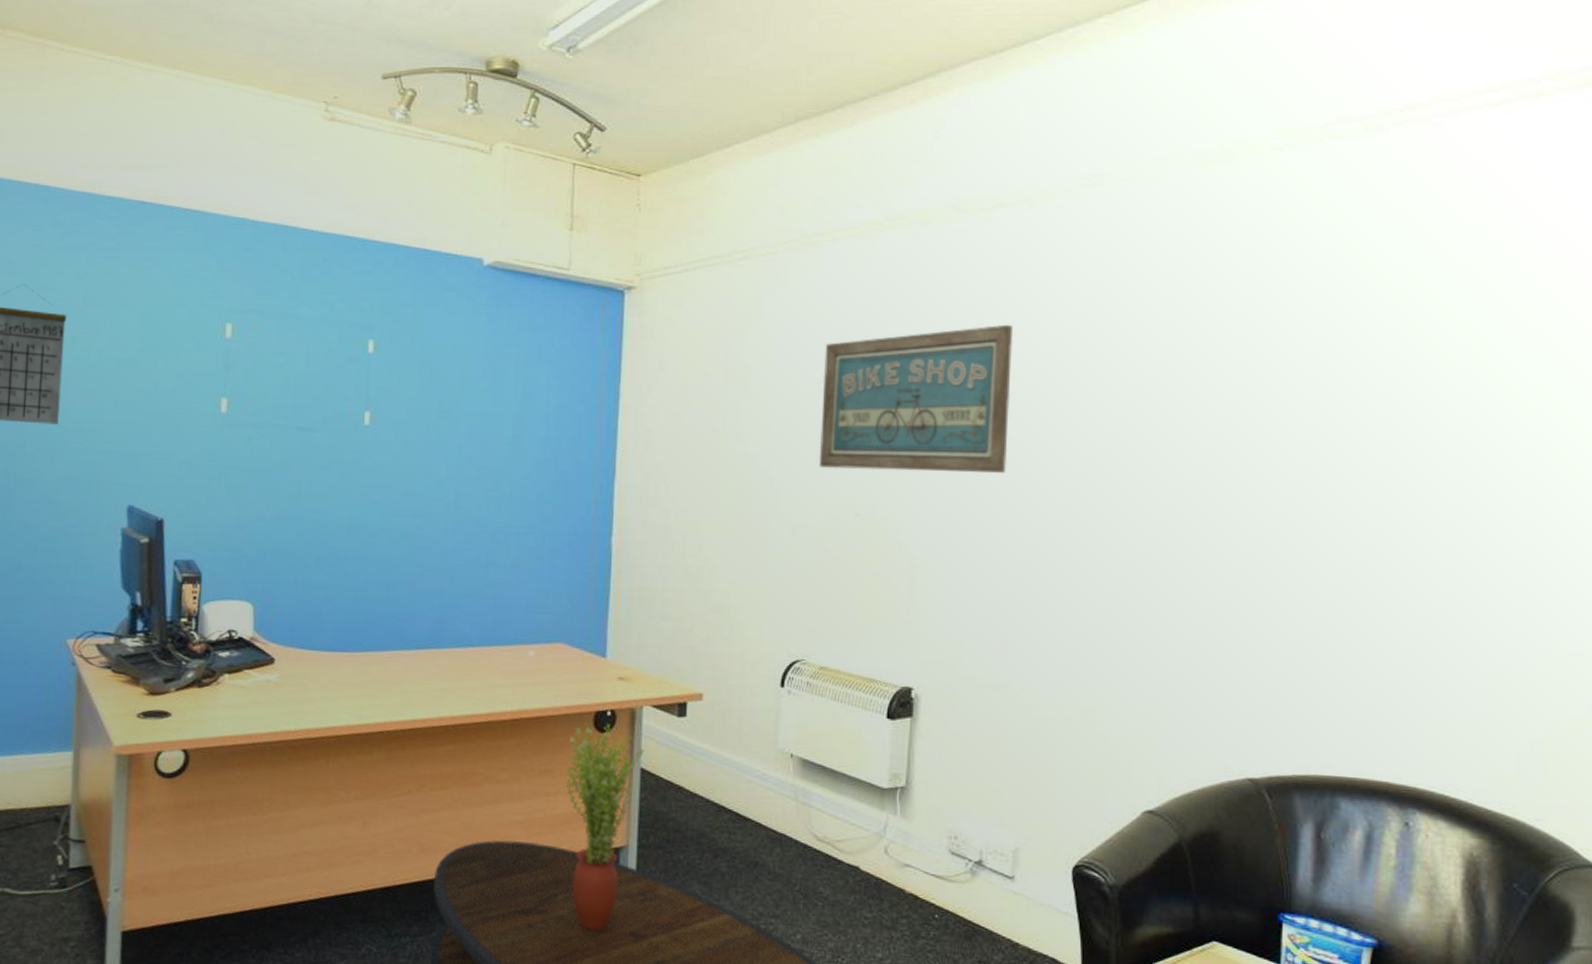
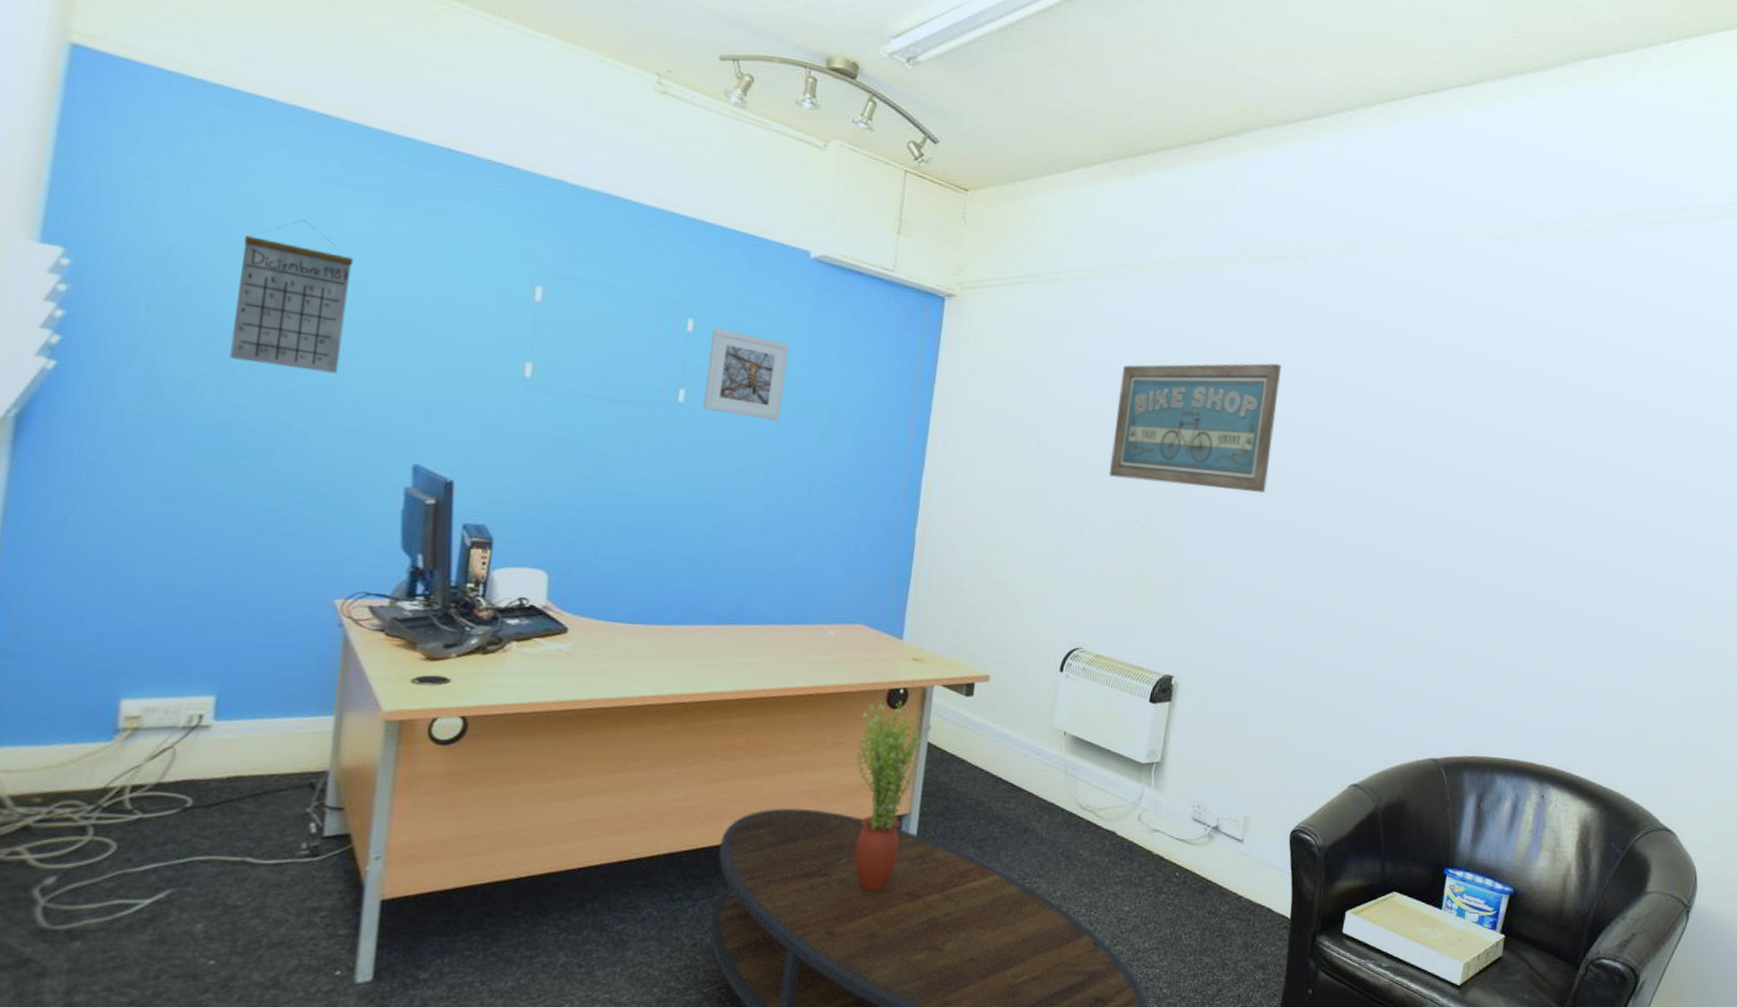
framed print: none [389,347,469,436] -> present [703,328,790,421]

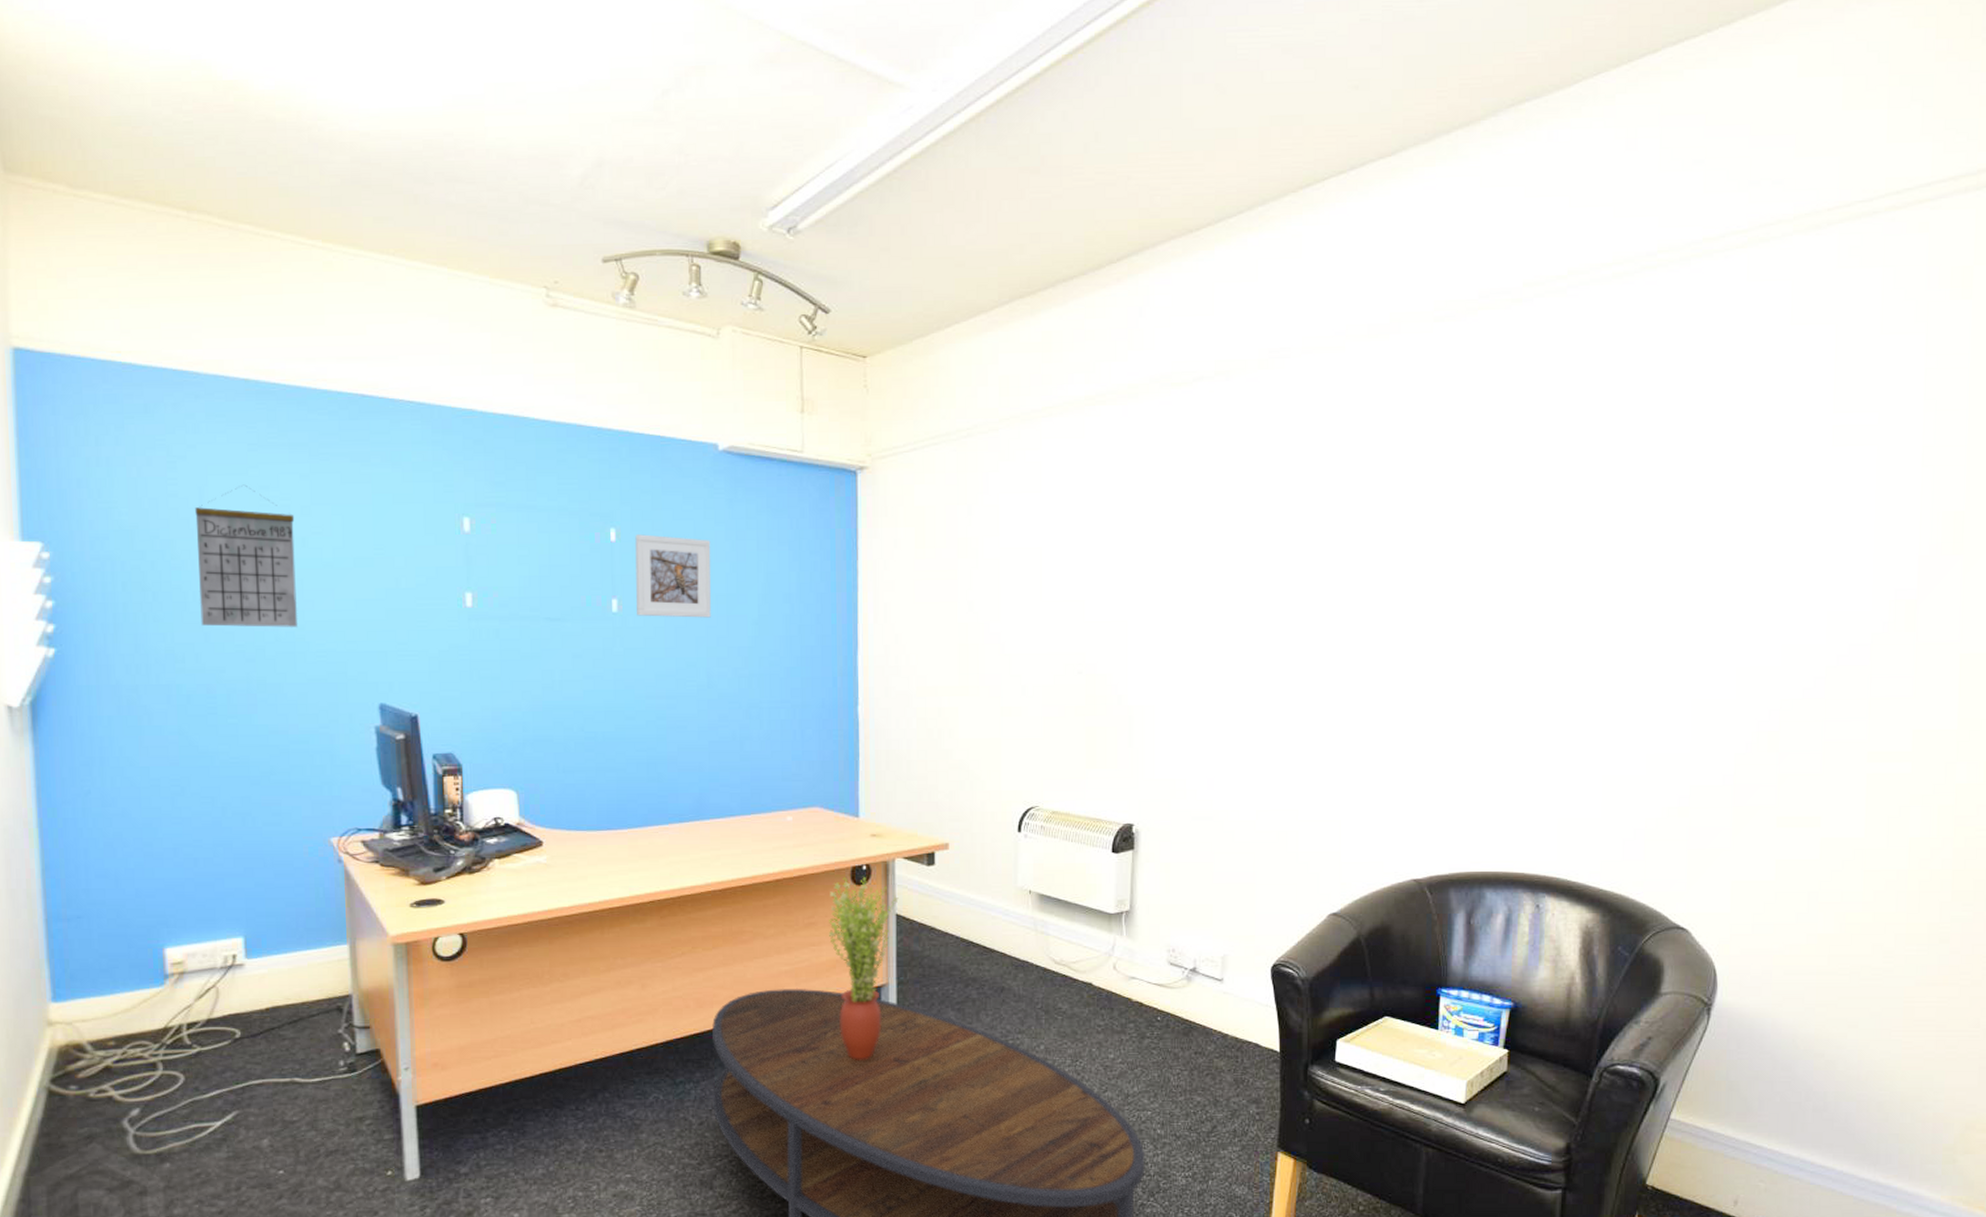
wall art: present [1109,363,1281,493] -> none [1044,490,1213,632]

